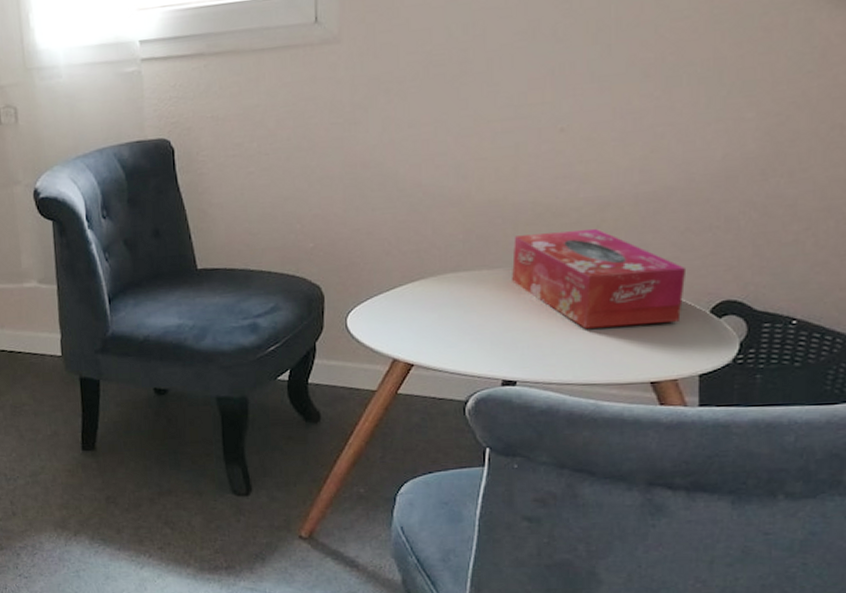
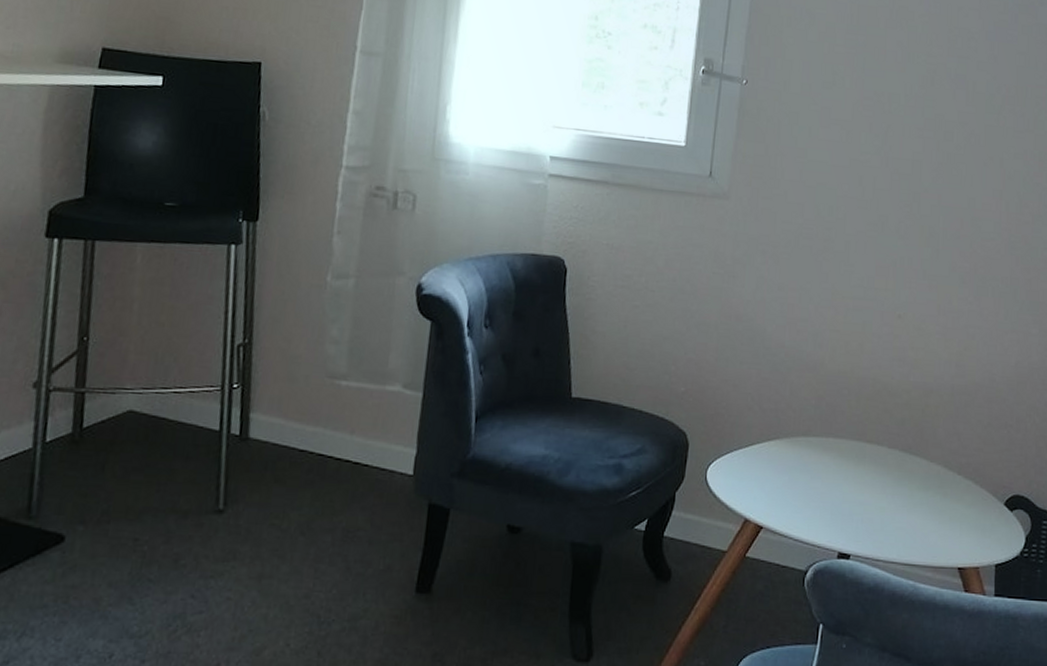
tissue box: present [512,228,685,329] -> none [853,409,987,511]

